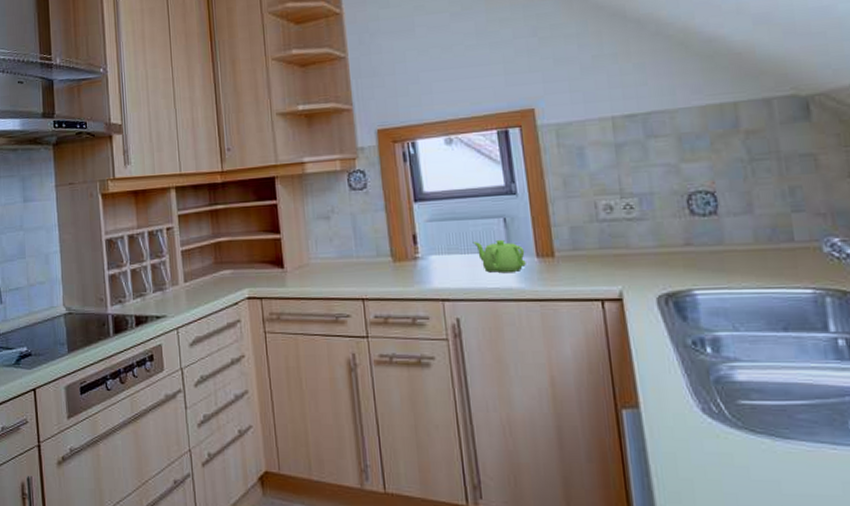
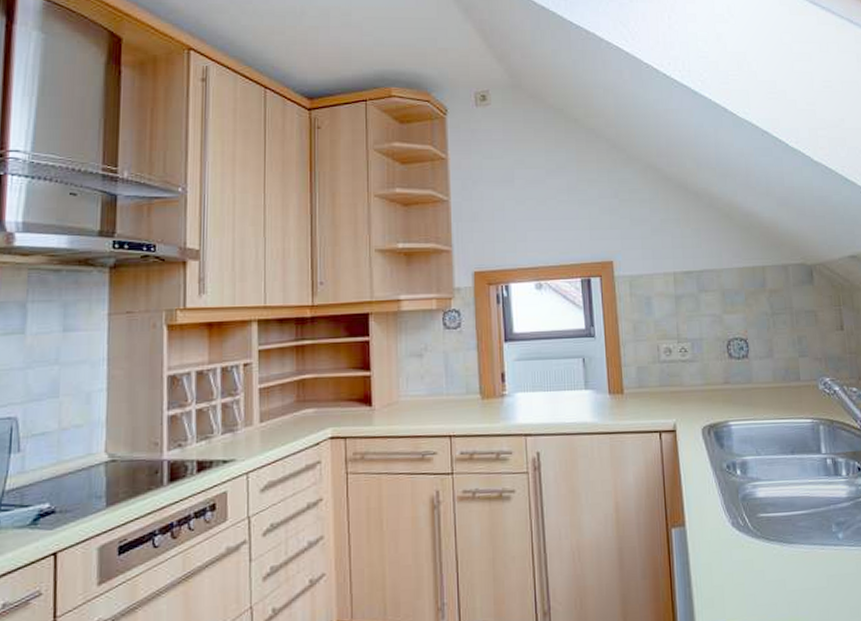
teapot: present [472,239,526,273] -> none [555,377,600,408]

